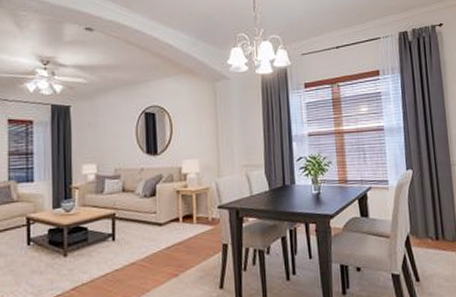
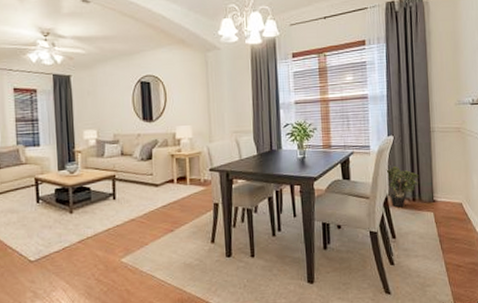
potted plant: none [406,202,441,247] -> present [386,166,419,208]

